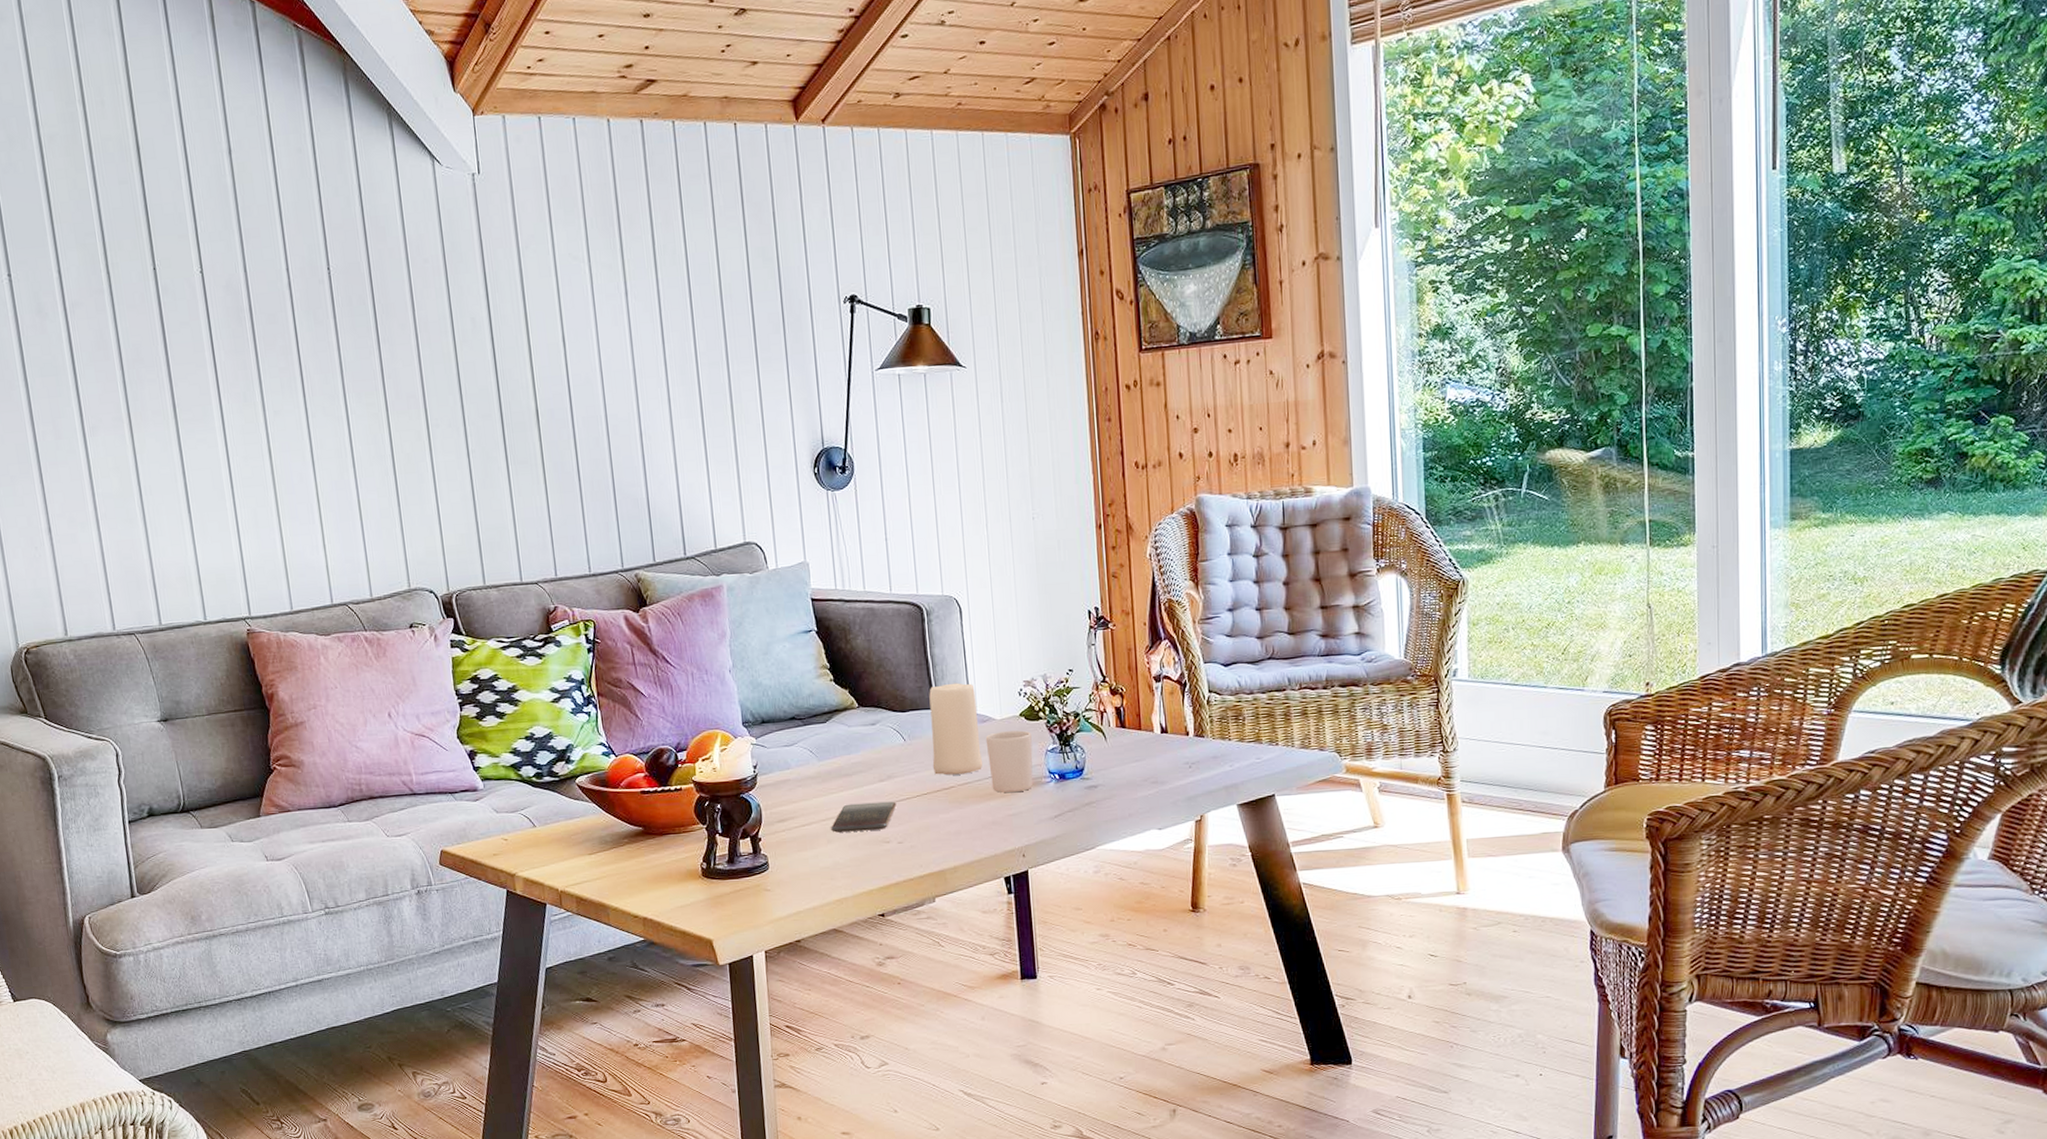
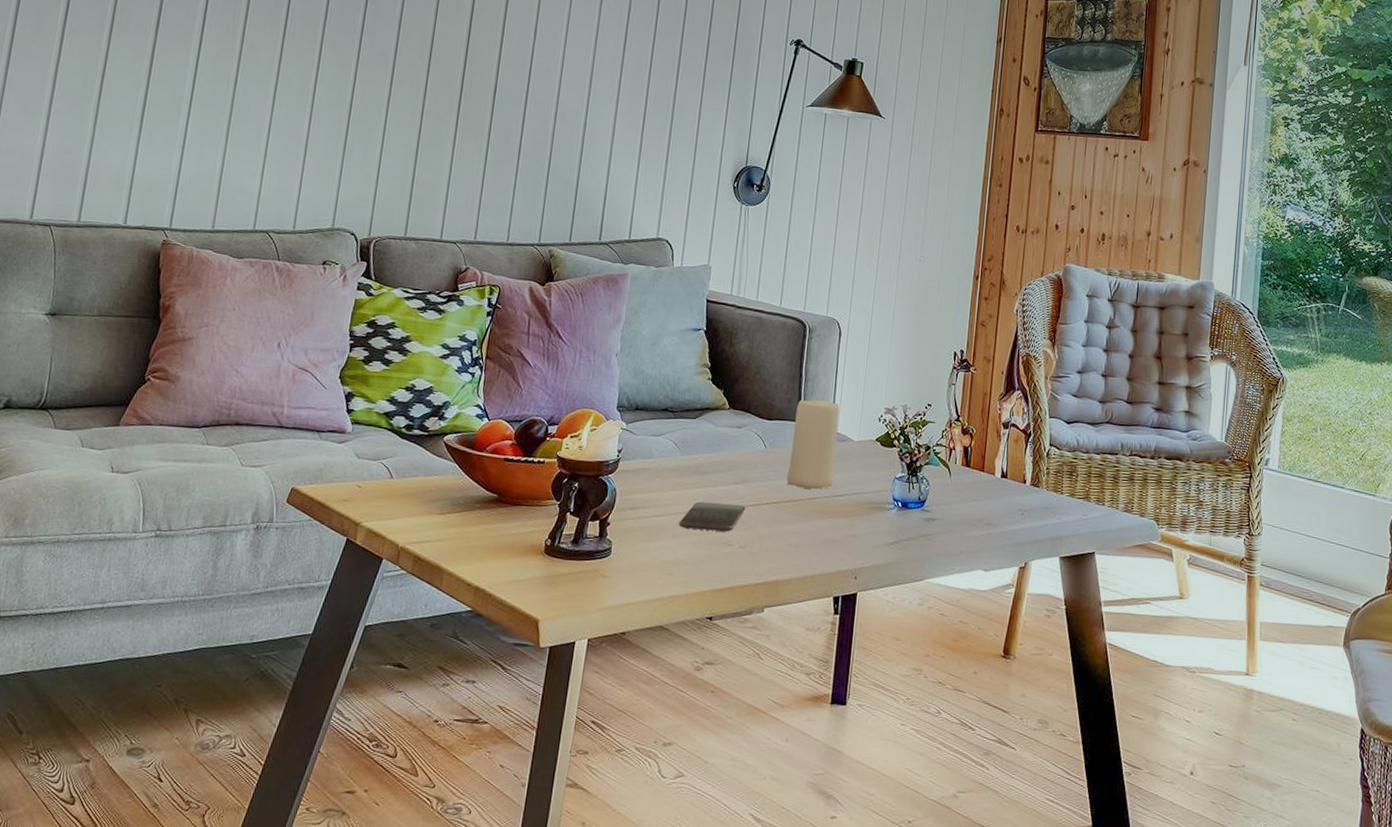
mug: present [985,730,1033,793] -> none [838,453,884,514]

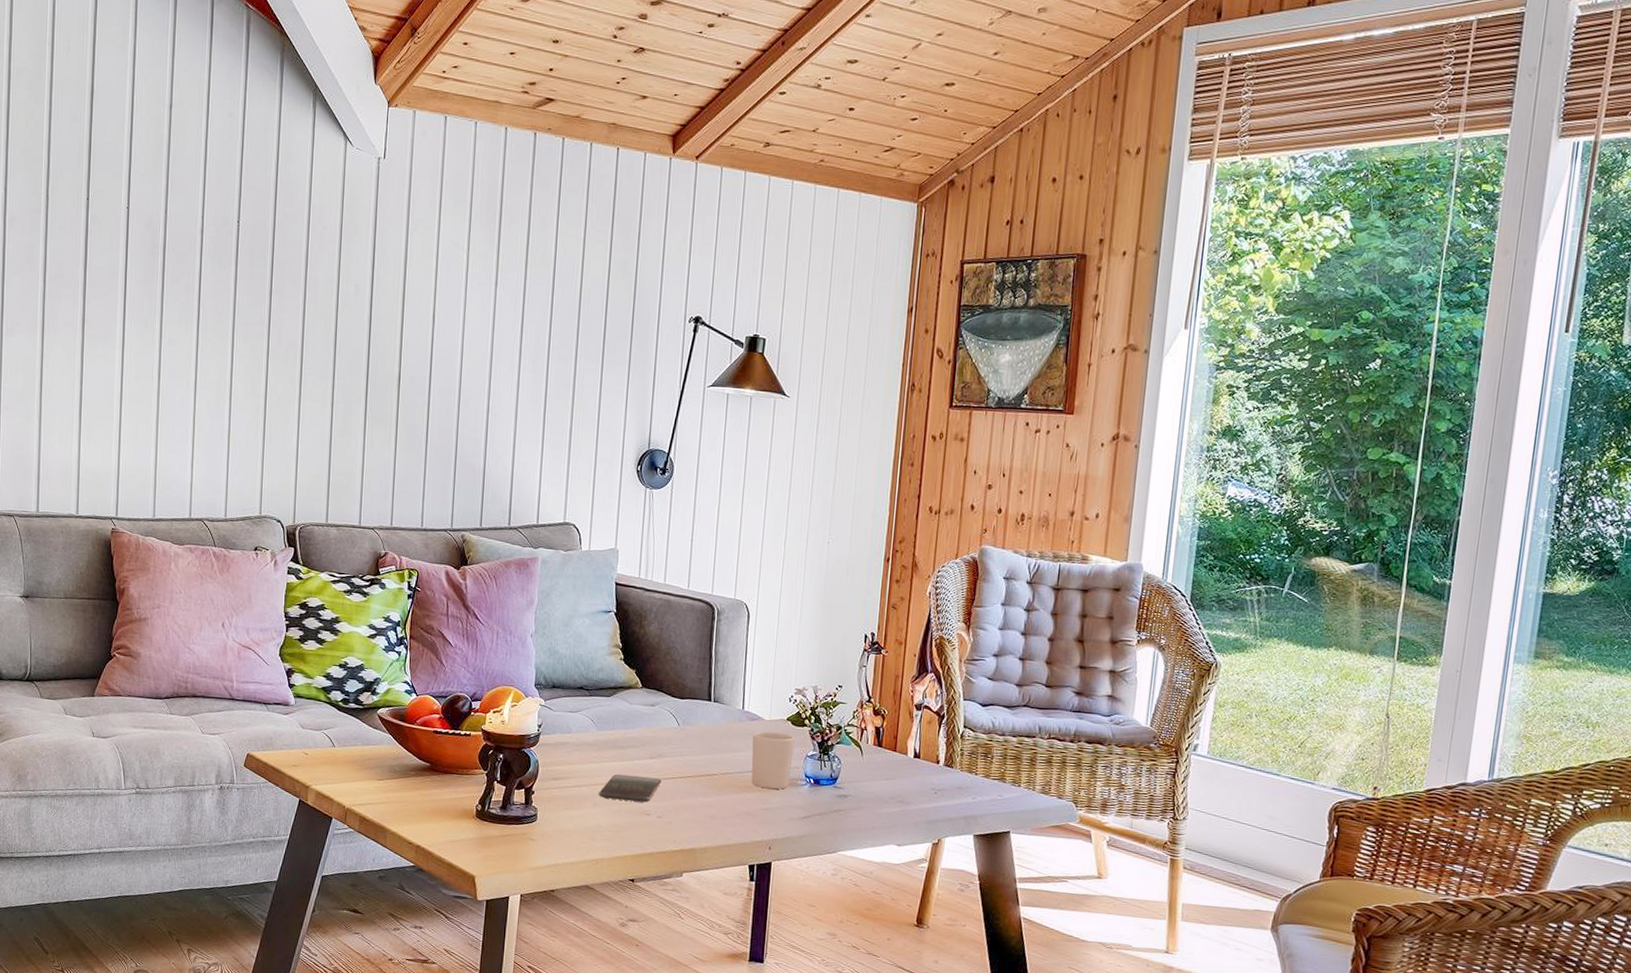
candle: present [786,399,840,489] -> none [700,680,750,765]
mug: none [838,453,884,514] -> present [751,731,795,790]

